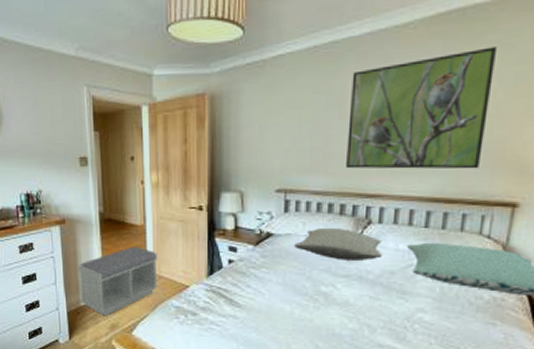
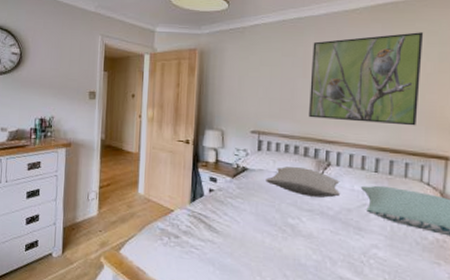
bench: present [77,247,158,317] -> none [76,171,148,234]

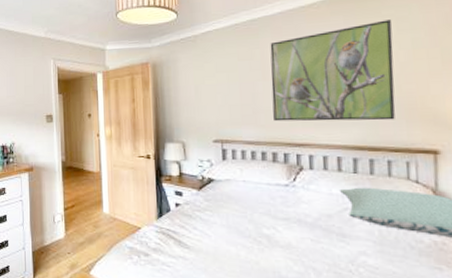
pillow: present [266,167,340,198] -> none [234,174,317,204]

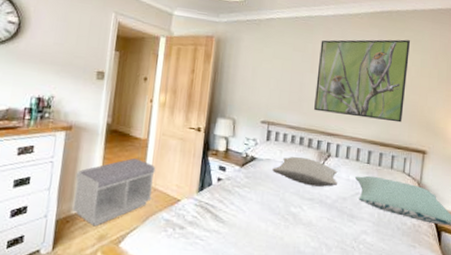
bench: none [42,191,113,256] -> present [72,158,156,227]
pillow: none [234,174,317,204] -> present [272,157,338,187]

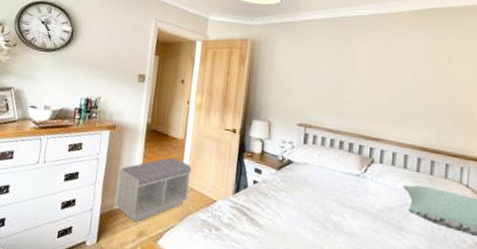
pillow: present [272,157,338,187] -> none [310,161,383,195]
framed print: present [314,39,411,123] -> none [354,38,464,128]

